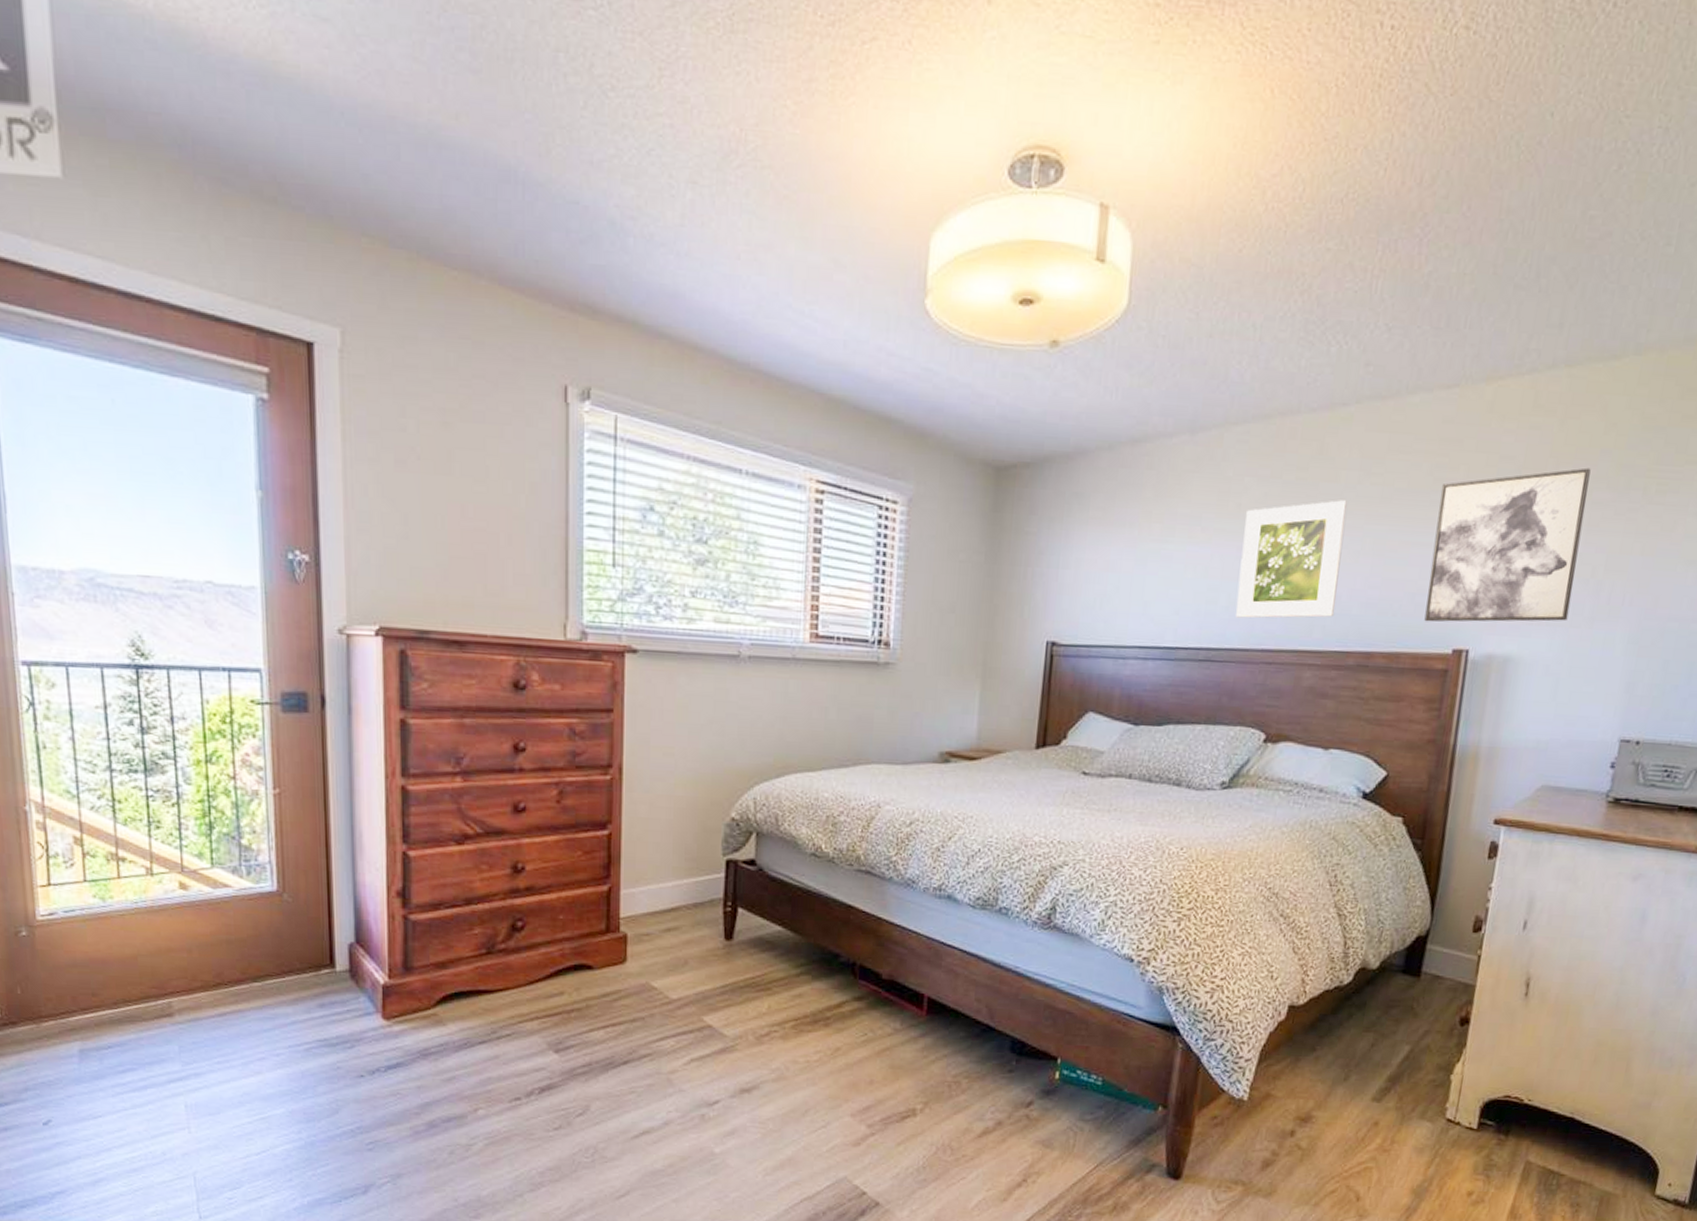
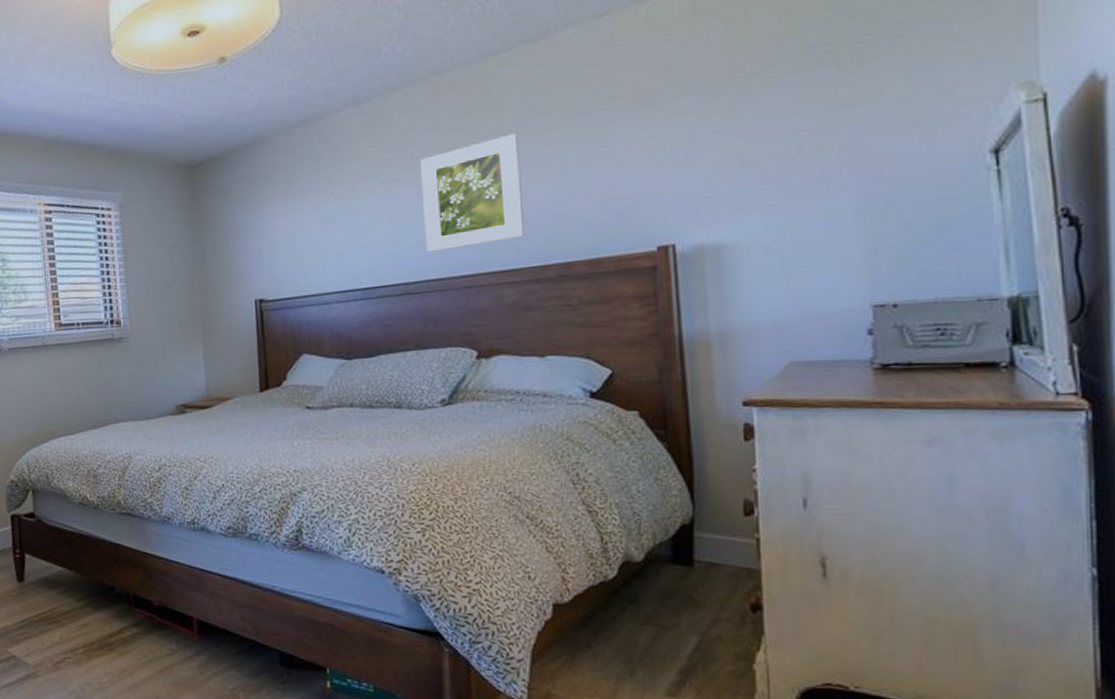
wall art: present [1424,467,1591,622] -> none [611,56,780,226]

